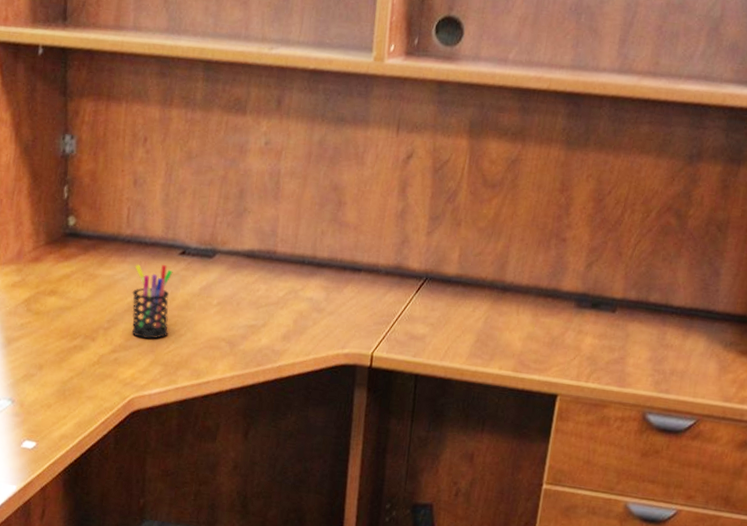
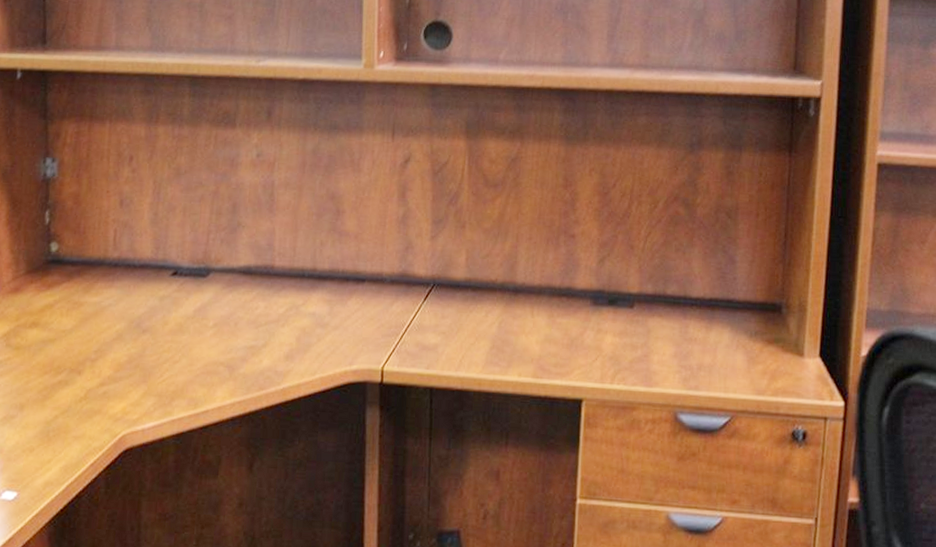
pen holder: present [132,264,173,339] -> none [121,288,165,368]

